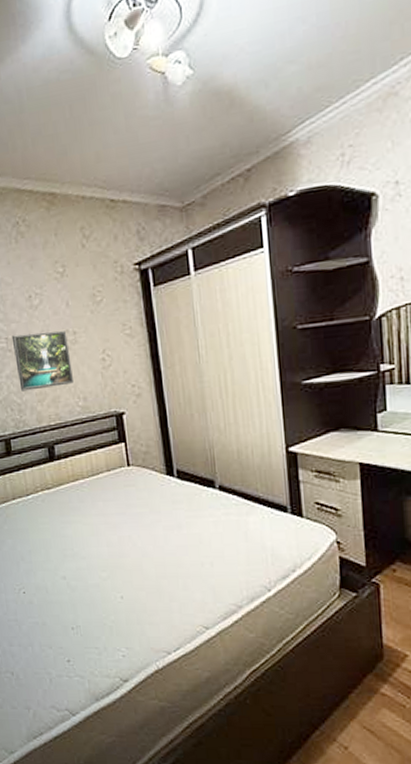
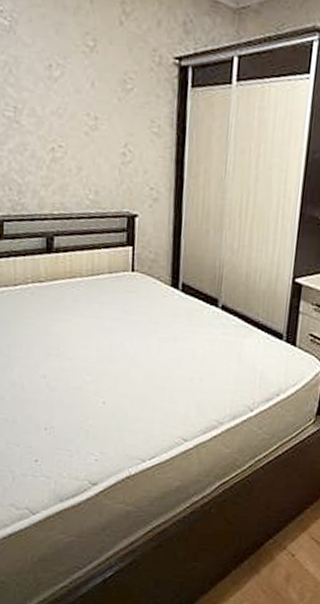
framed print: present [11,331,73,391] -> none [21,105,88,174]

